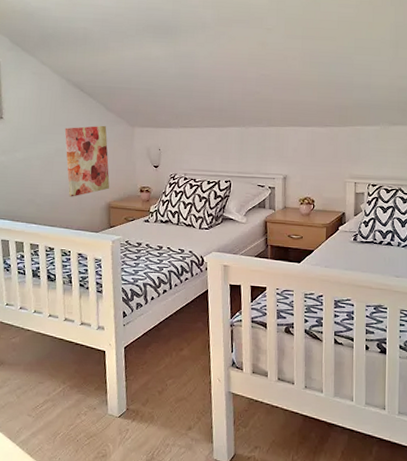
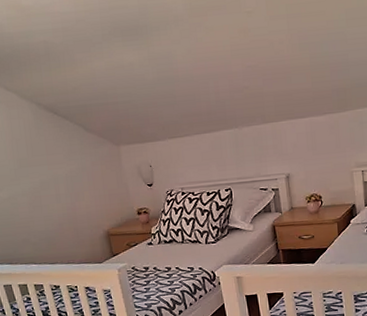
wall art: present [64,125,110,197] -> none [45,148,106,231]

